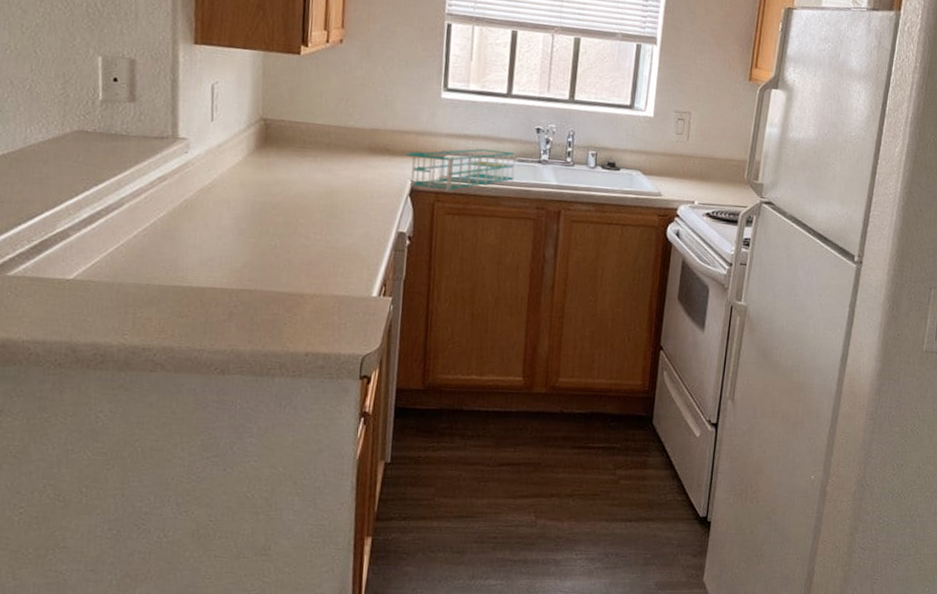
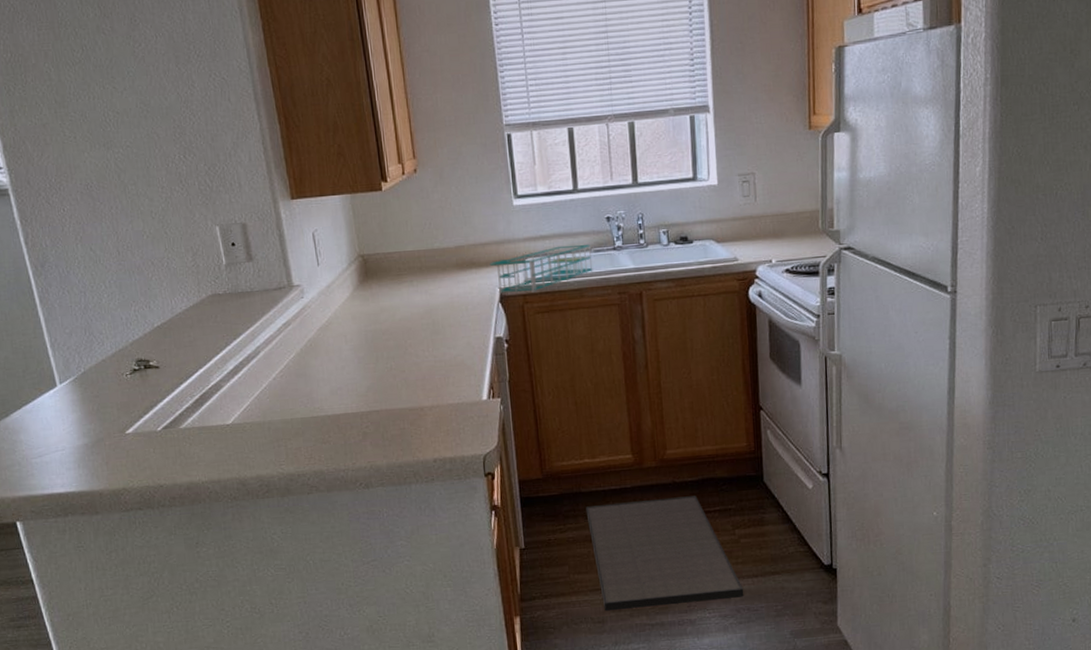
doormat: none [464,426,616,541] -> present [586,495,744,611]

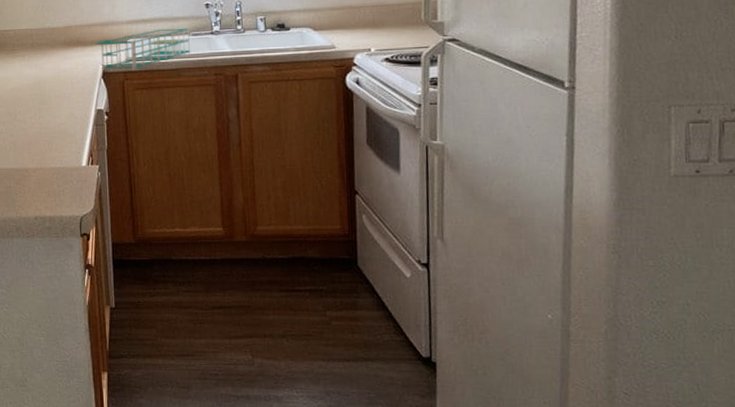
doormat: present [586,495,744,611] -> none [175,273,334,380]

